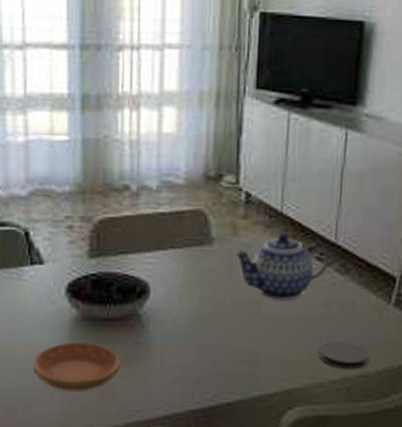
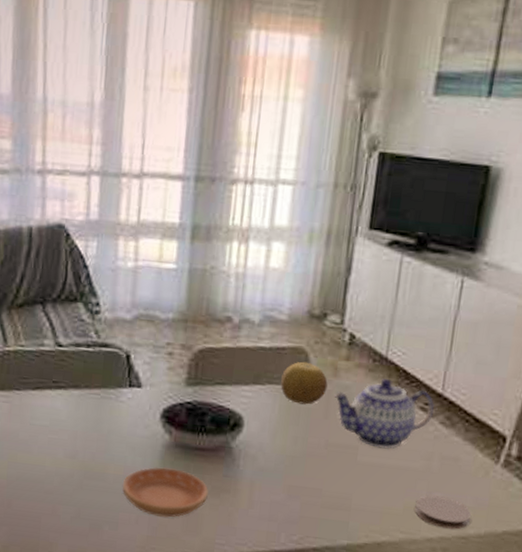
fruit: none [183,224,228,265] -> present [281,362,328,405]

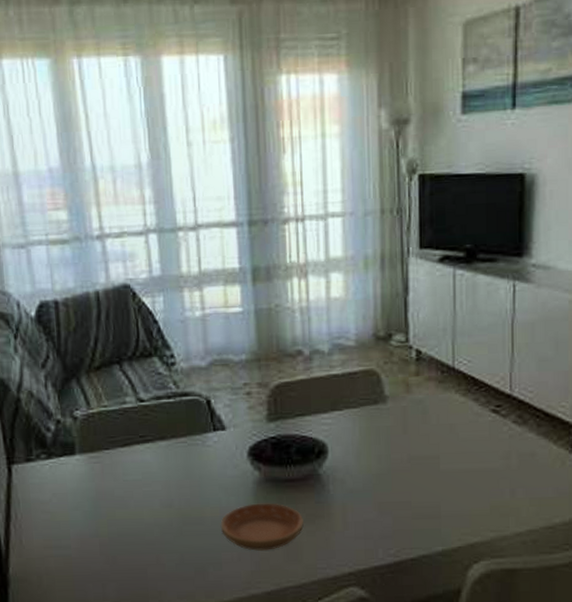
fruit: present [281,362,328,405] -> none [357,383,402,424]
teapot: present [334,378,434,449] -> none [409,387,505,454]
coaster: present [414,495,472,529] -> none [501,491,555,521]

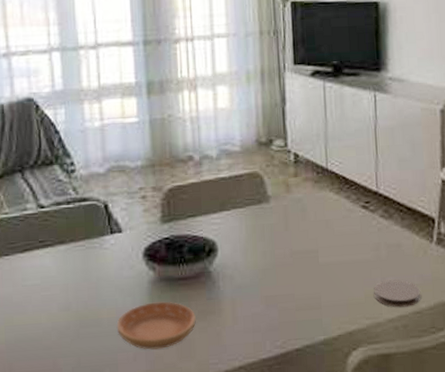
coaster: none [501,491,555,521] -> present [374,280,421,307]

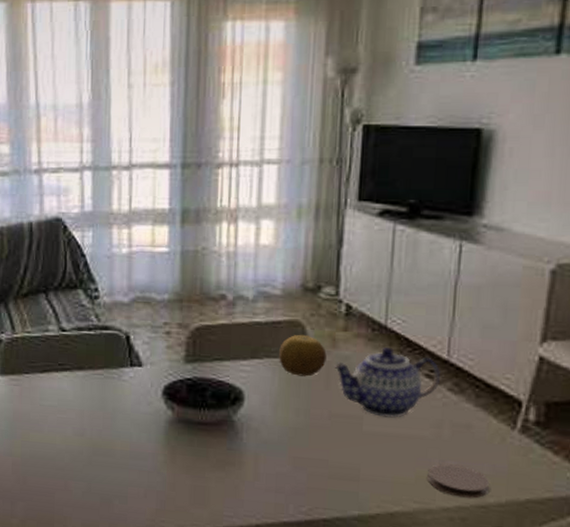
saucer: present [116,301,196,350] -> none [129,442,213,491]
fruit: none [243,184,283,222] -> present [279,335,327,377]
teapot: none [290,186,373,248] -> present [334,346,440,418]

